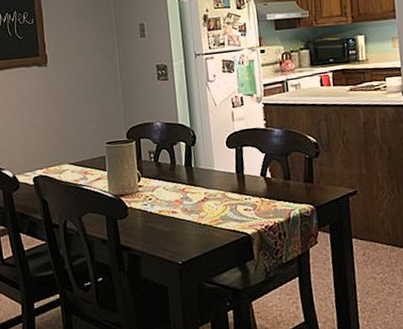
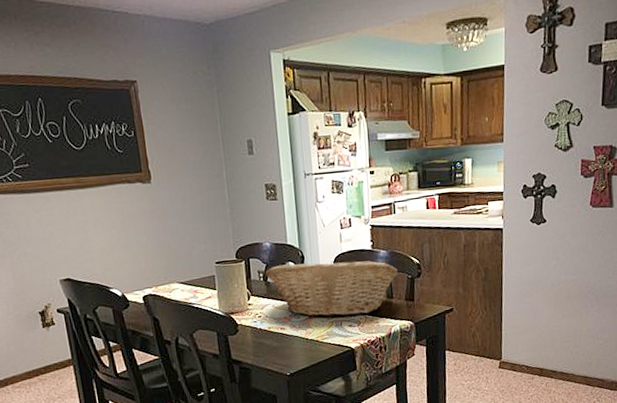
fruit basket: none [157,140,295,200] -> present [266,260,398,317]

